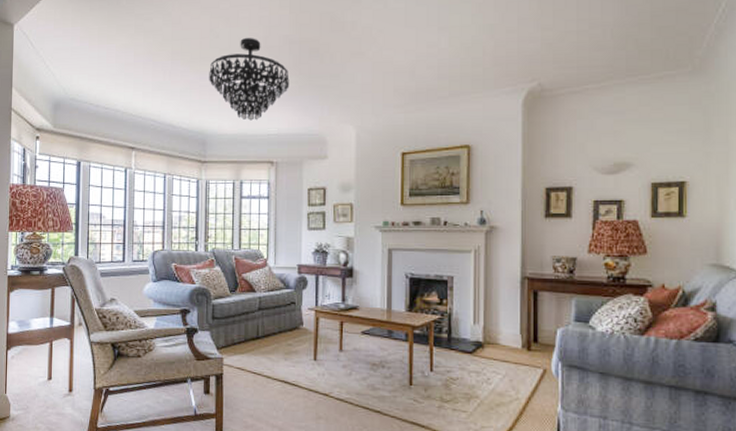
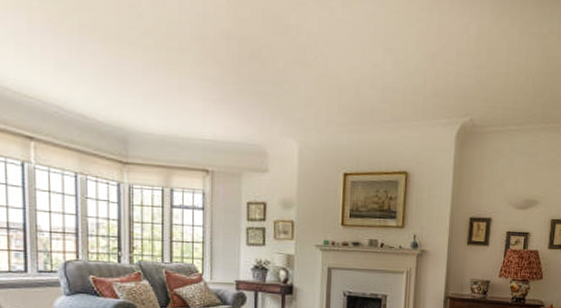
chandelier: present [209,38,290,121] -> none [129,23,227,122]

